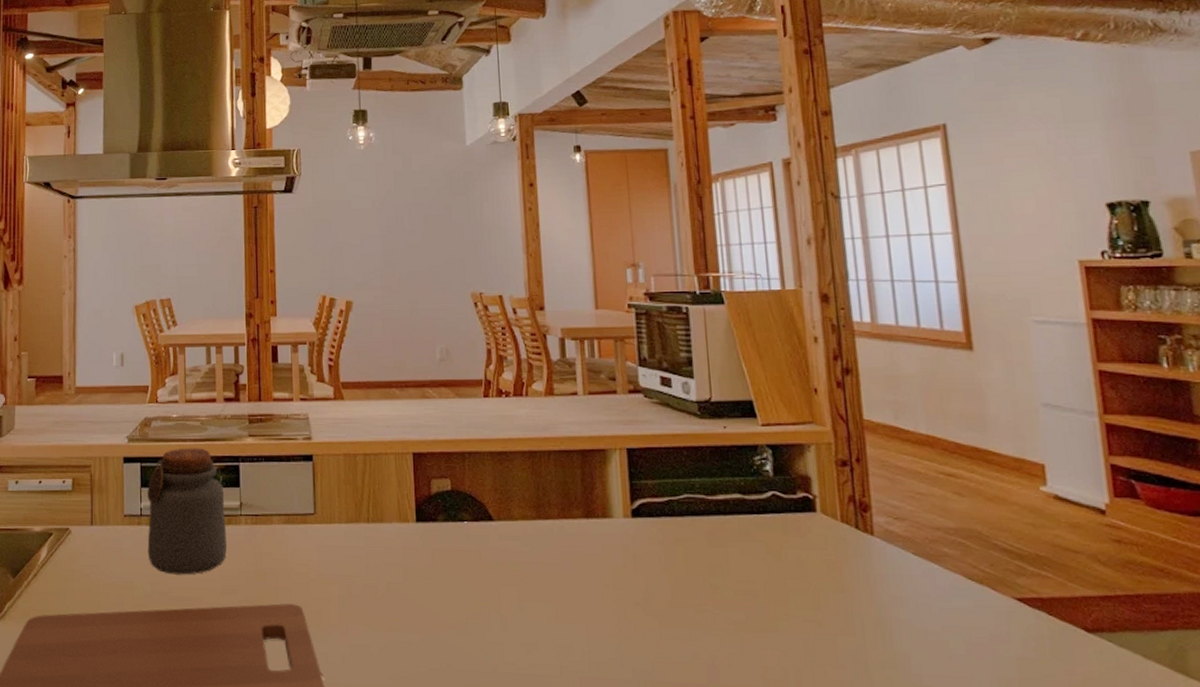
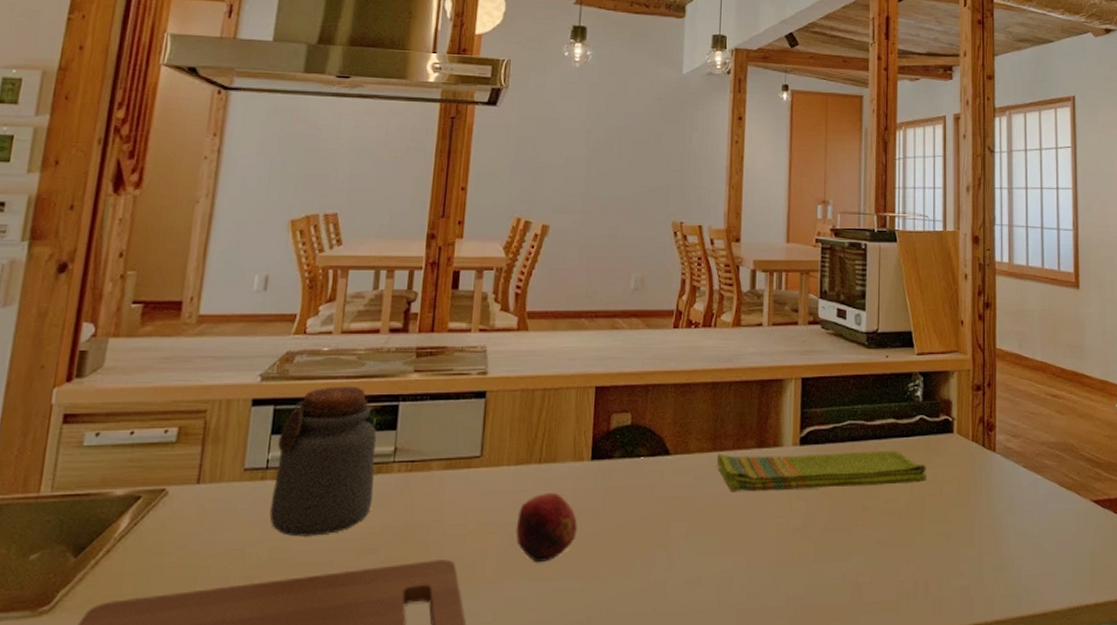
fruit: none [353,549,410,614] -> present [515,492,577,562]
dish towel: none [542,522,788,565] -> present [716,450,927,493]

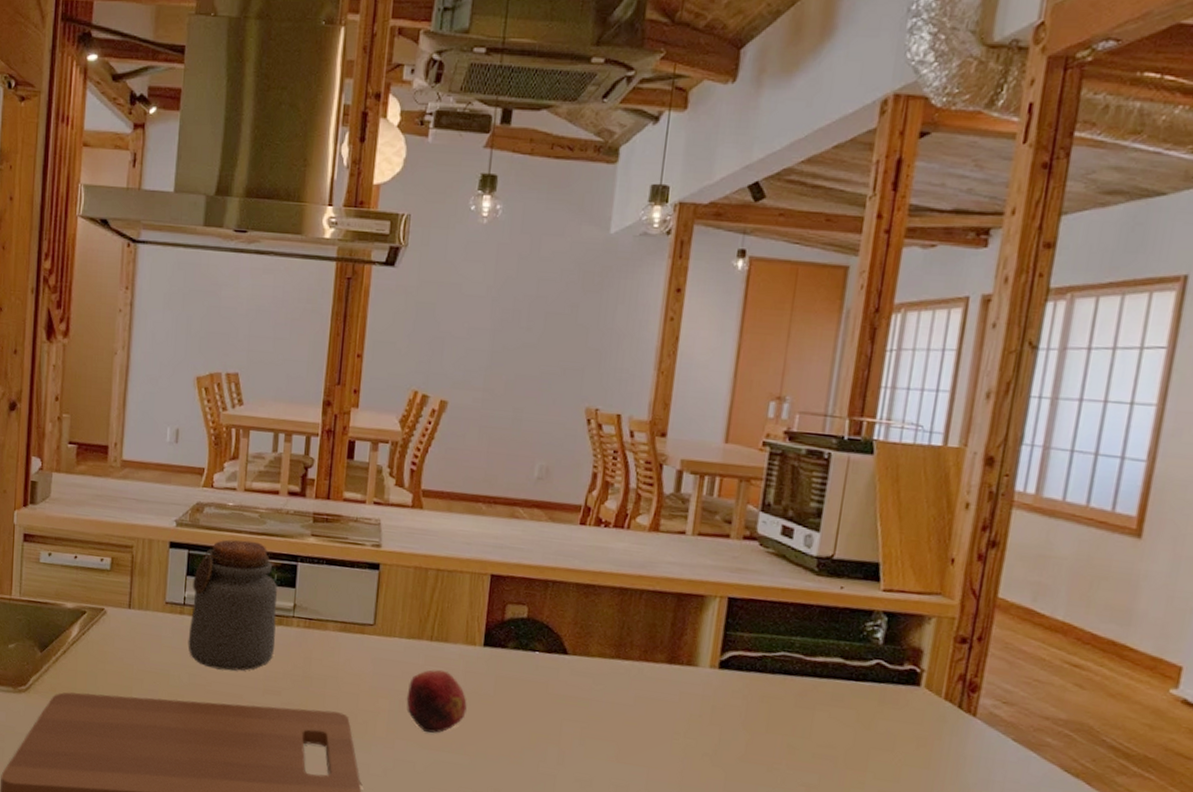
dish towel: present [716,450,927,493] -> none [619,662,877,734]

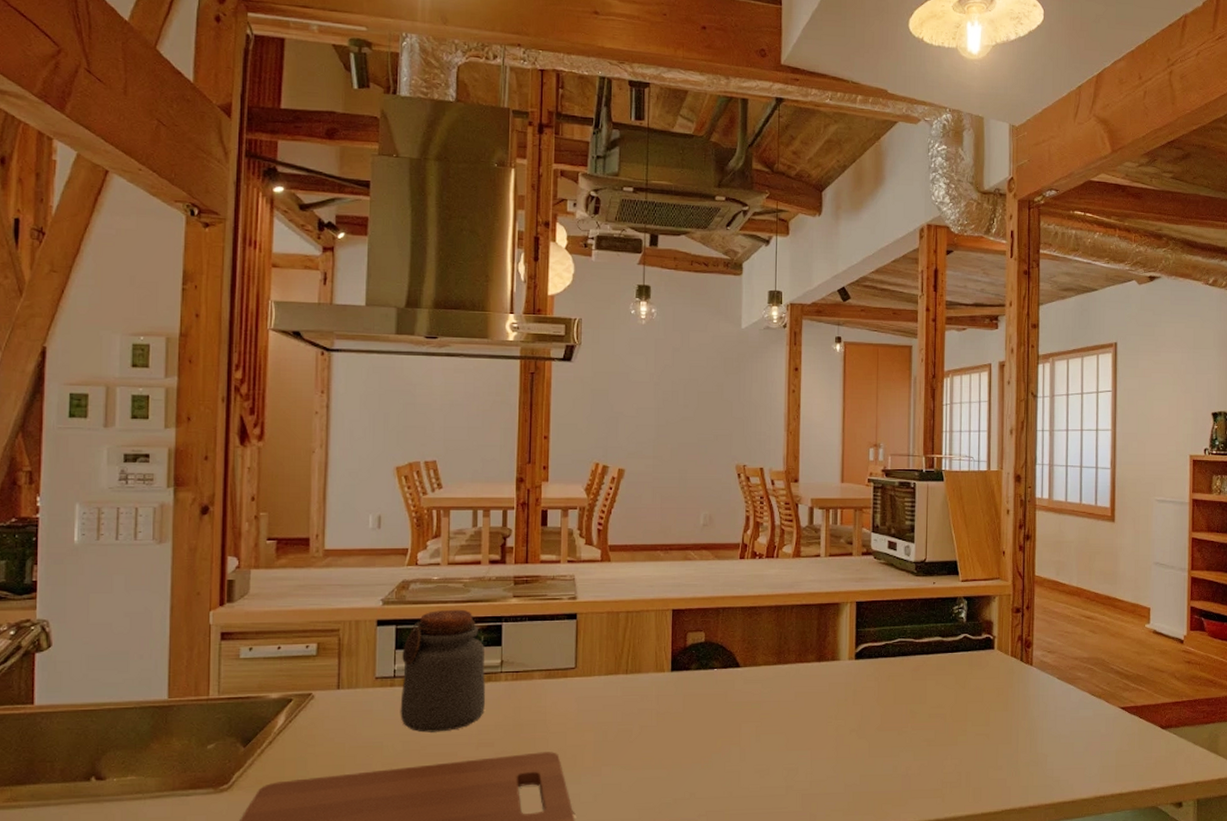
fruit: present [406,669,467,733] -> none [609,697,661,754]

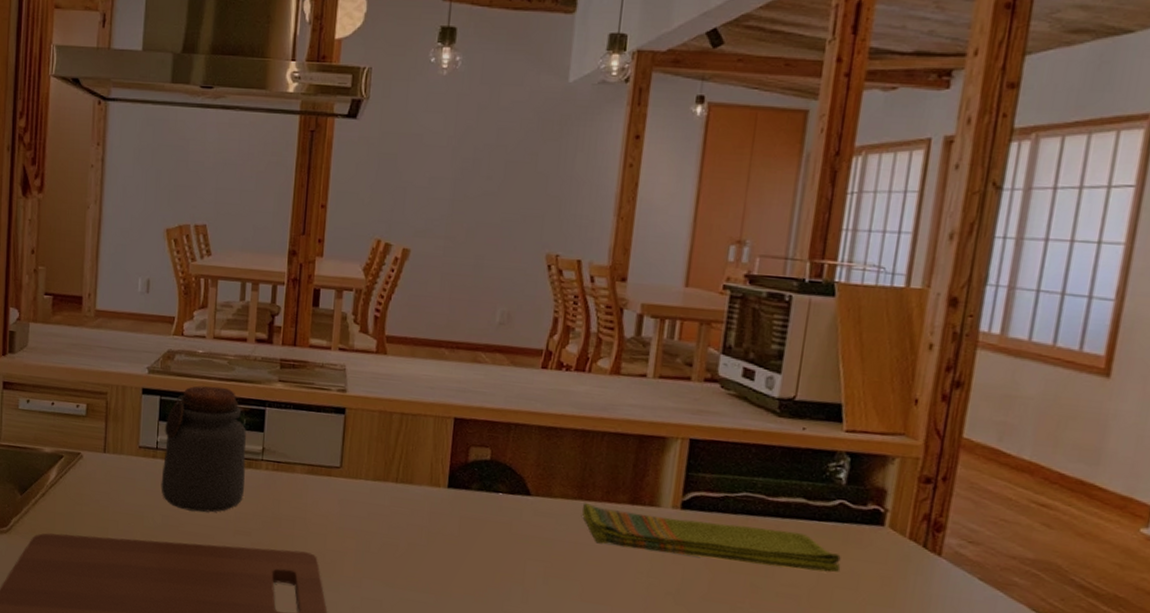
dish towel: none [781,664,970,699] -> present [581,503,841,573]

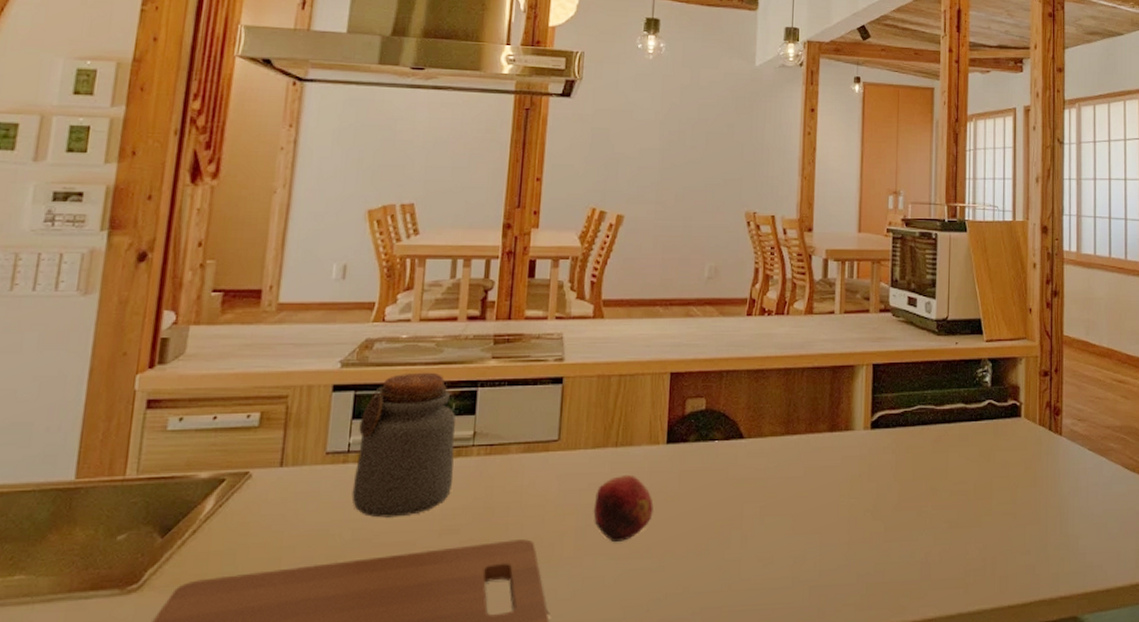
fruit: none [372,510,432,573] -> present [593,474,654,542]
dish towel: present [581,503,841,573] -> none [789,434,995,475]

